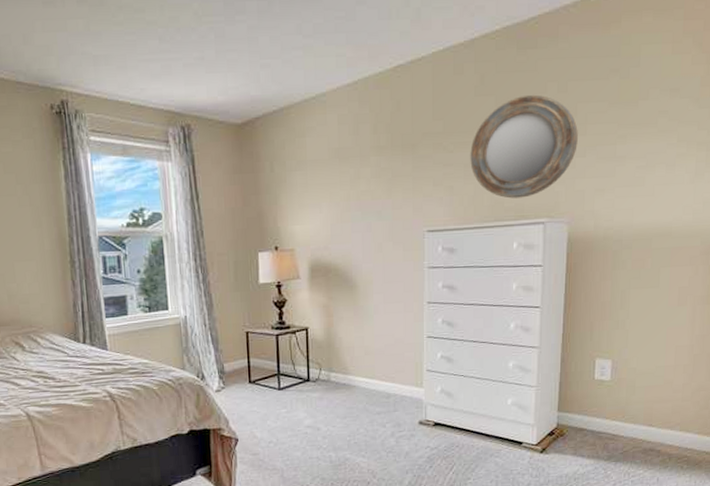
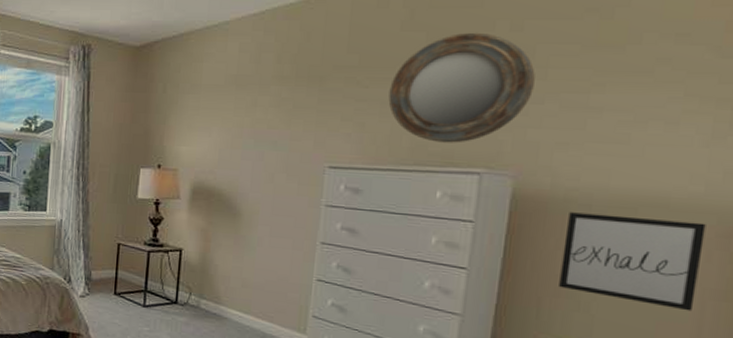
wall art: none [604,244,694,316] -> present [559,212,706,312]

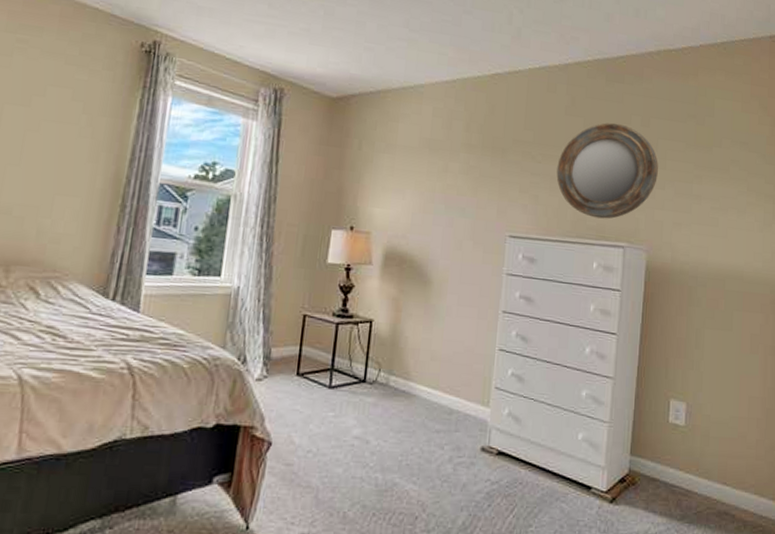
wall art: present [559,212,706,312] -> none [679,283,764,365]

